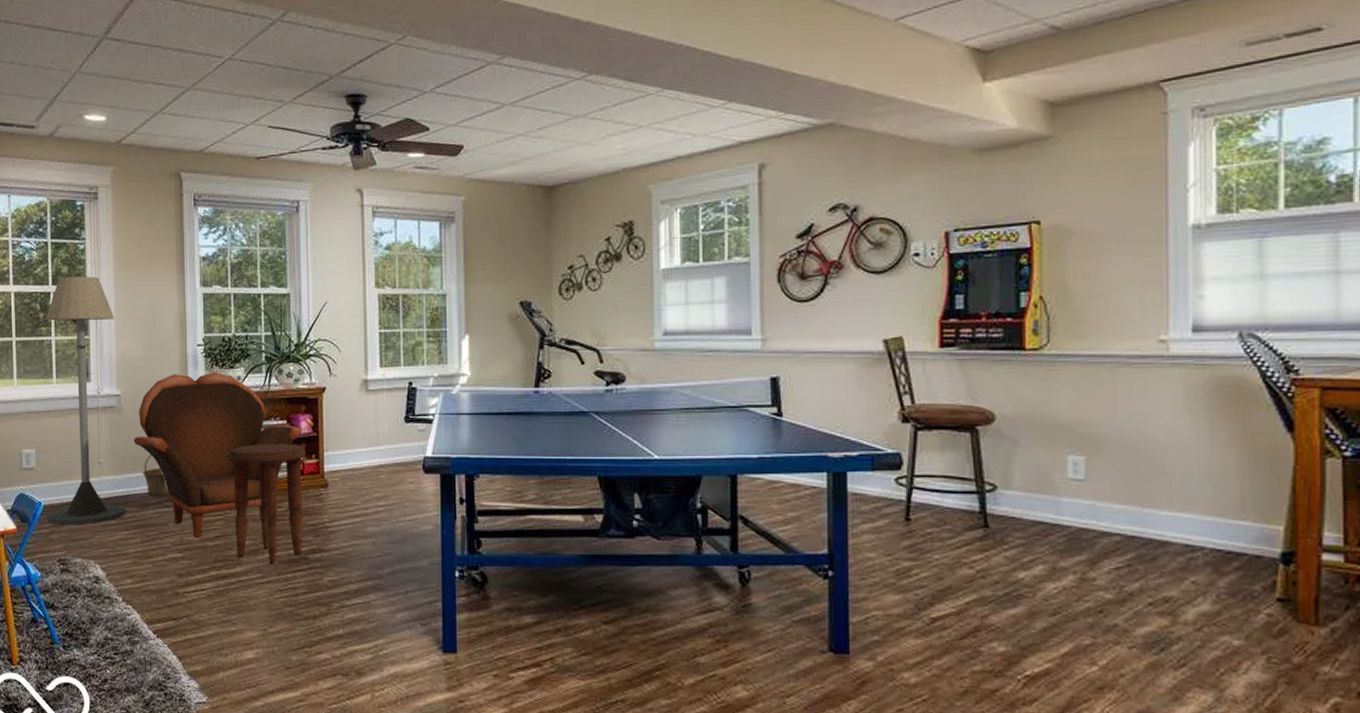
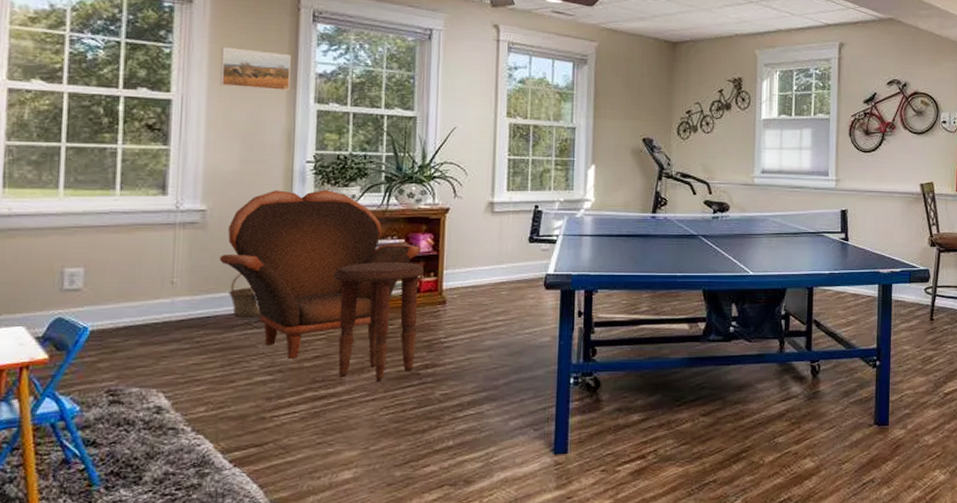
floor lamp: present [45,276,125,525] -> none [93,80,205,352]
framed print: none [123,238,179,277] -> present [220,46,291,92]

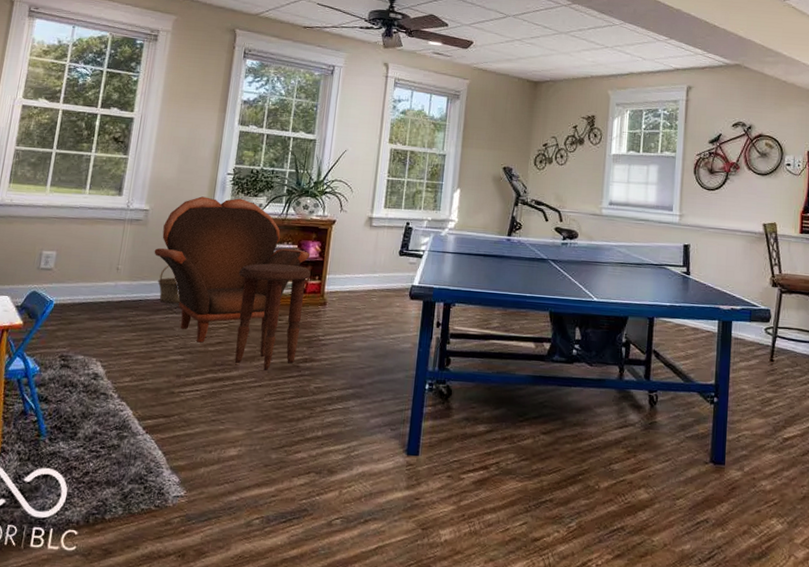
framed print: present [220,46,291,92] -> none [170,76,224,115]

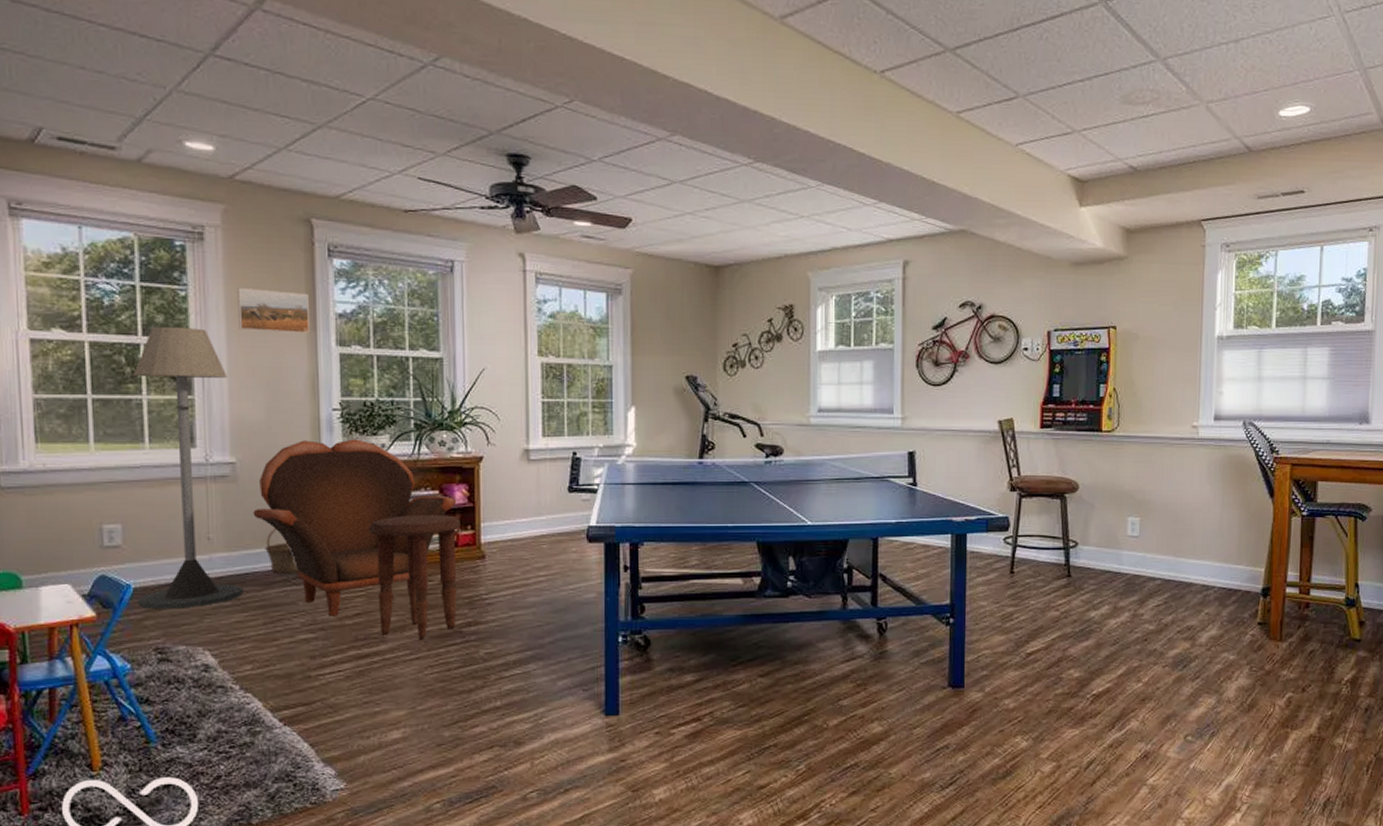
floor lamp: none [55,101,155,325] -> present [133,326,243,609]
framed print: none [170,76,224,115] -> present [237,287,310,334]

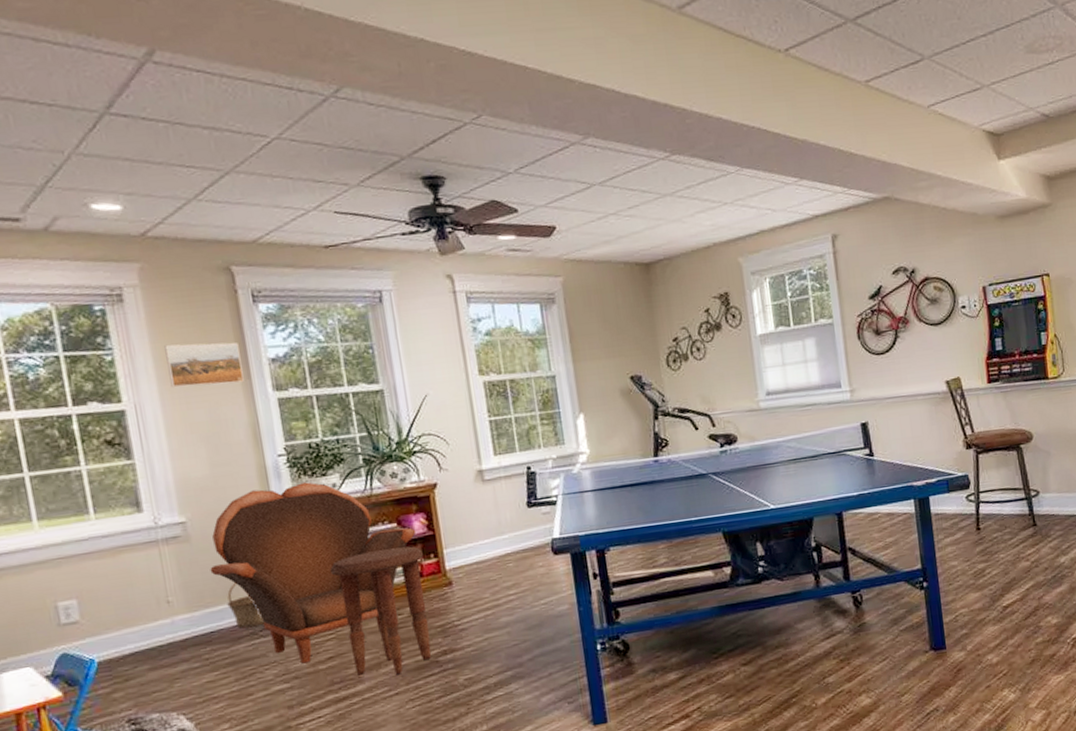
floor lamp: present [133,326,243,609] -> none [68,391,211,681]

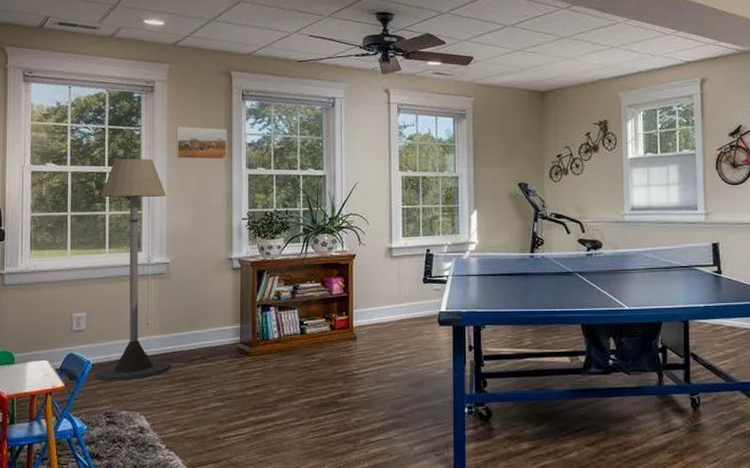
floor lamp: none [68,391,211,681] -> present [95,158,171,381]
armchair: present [210,482,417,664] -> none [181,242,335,388]
basket: present [227,582,266,629] -> none [188,315,214,353]
side table: present [330,546,432,675] -> none [267,303,337,409]

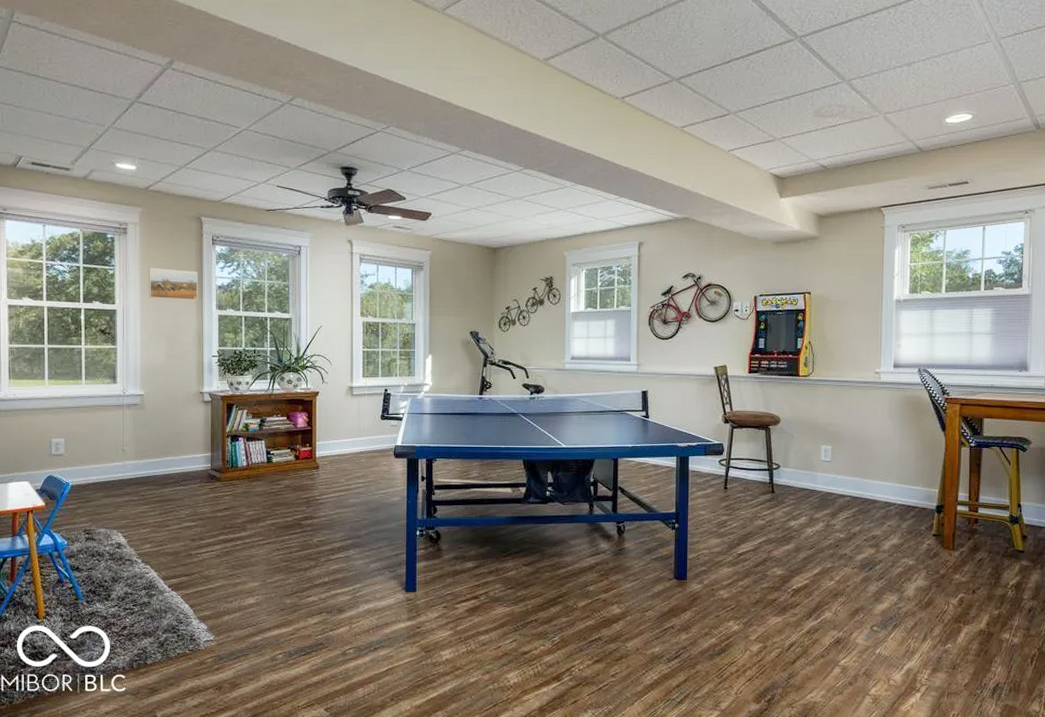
floor lamp: present [95,158,171,381] -> none [74,296,146,501]

